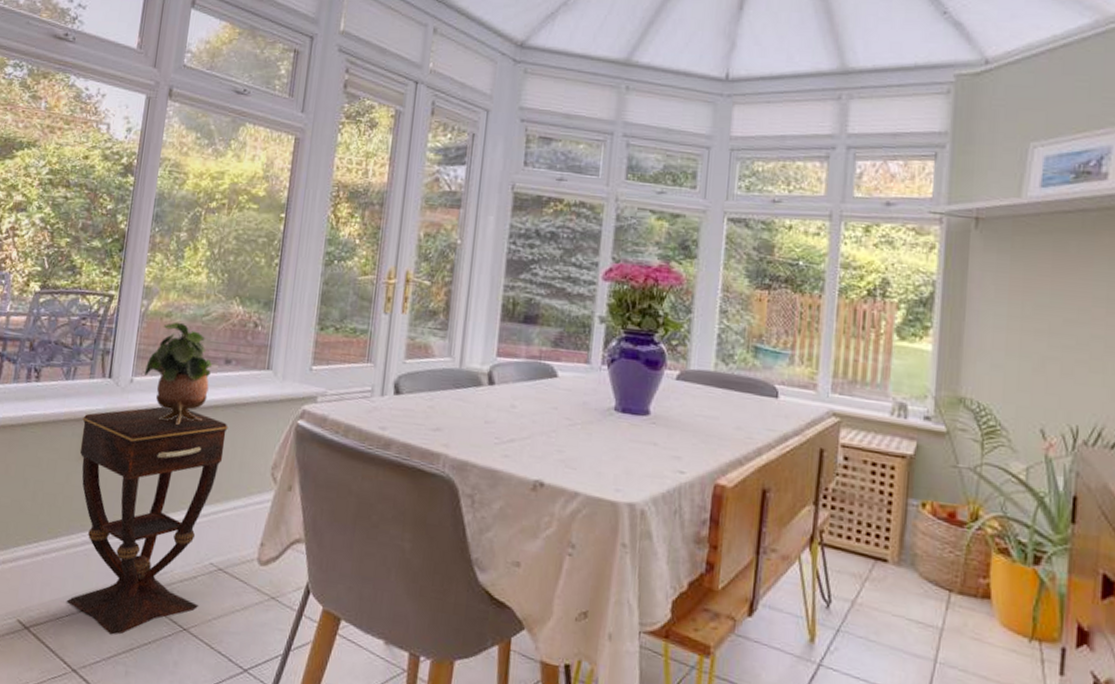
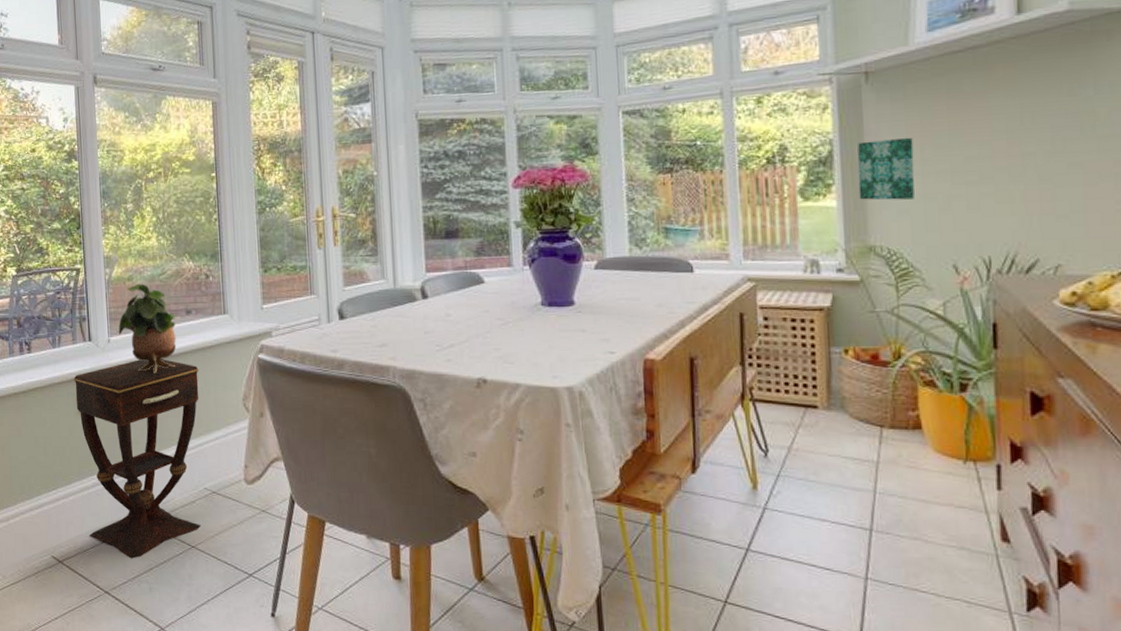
wall art: none [955,288,1015,355] -> present [858,137,915,200]

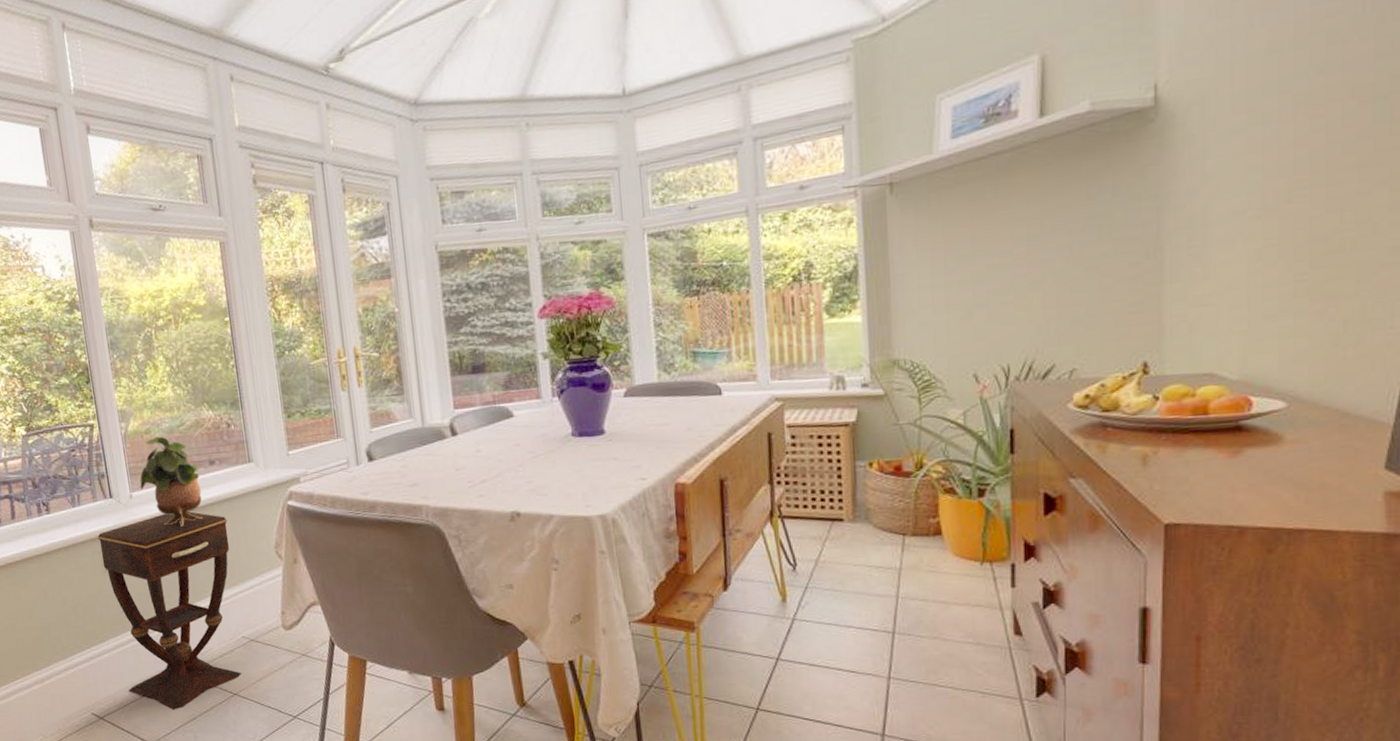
wall art: present [858,137,915,200] -> none [882,248,938,314]

